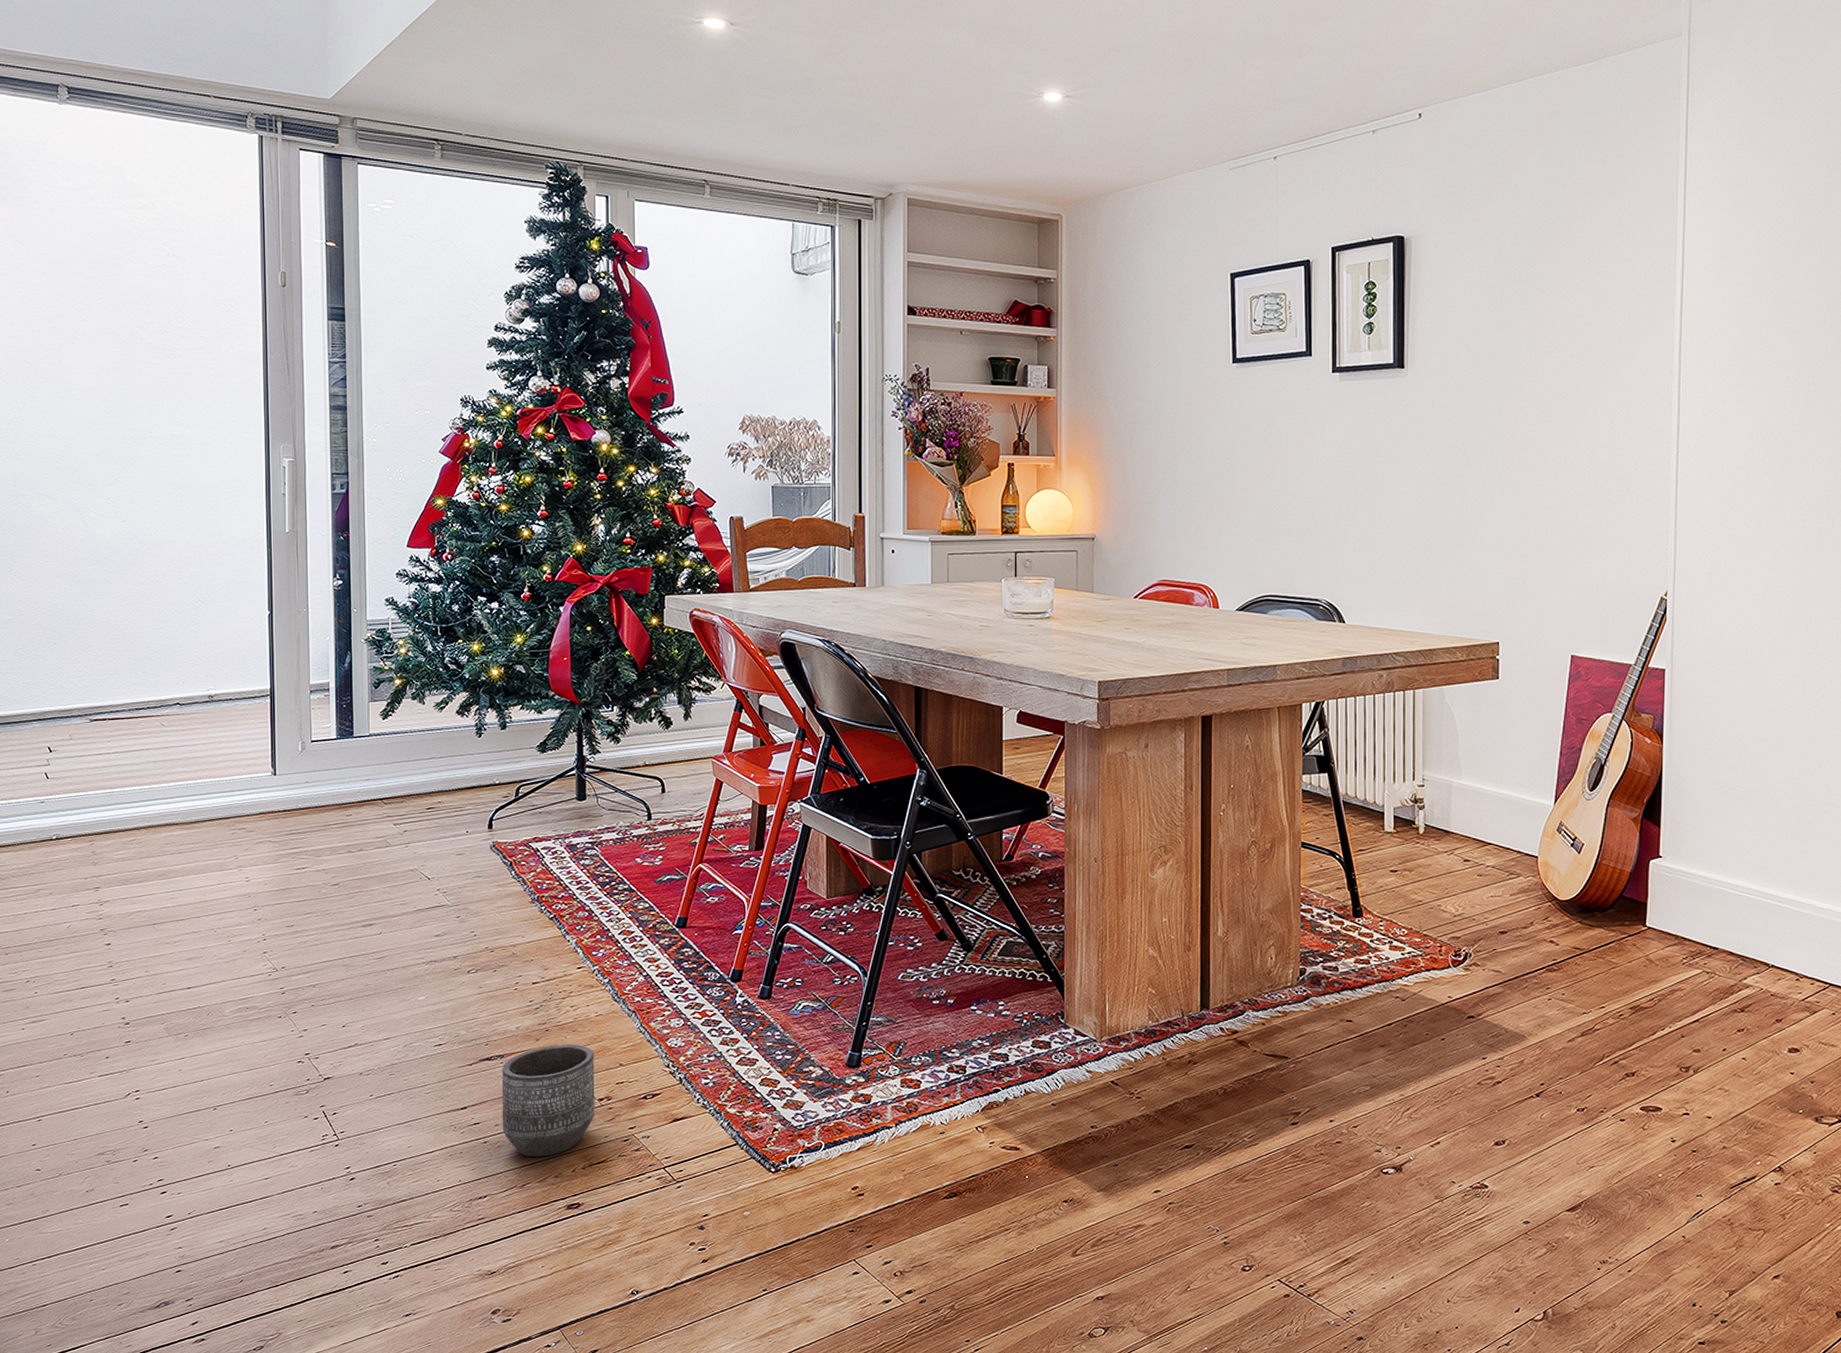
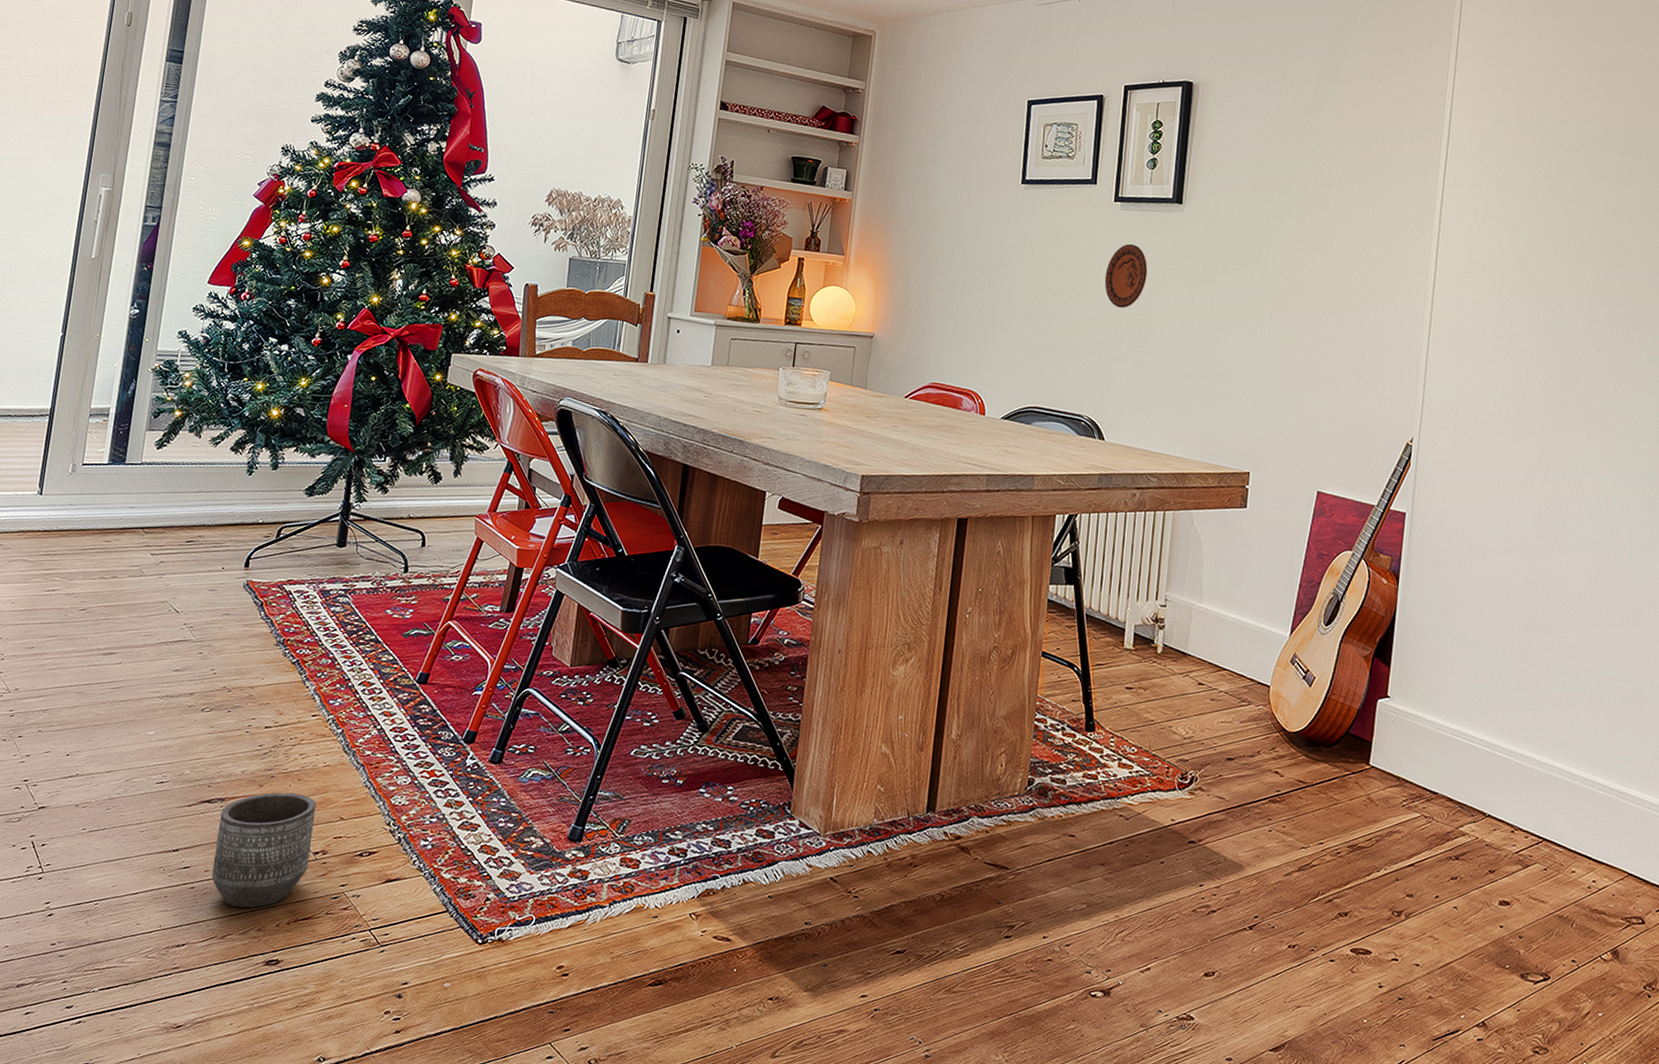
decorative plate: none [1329,416,1374,484] -> present [1104,244,1148,308]

